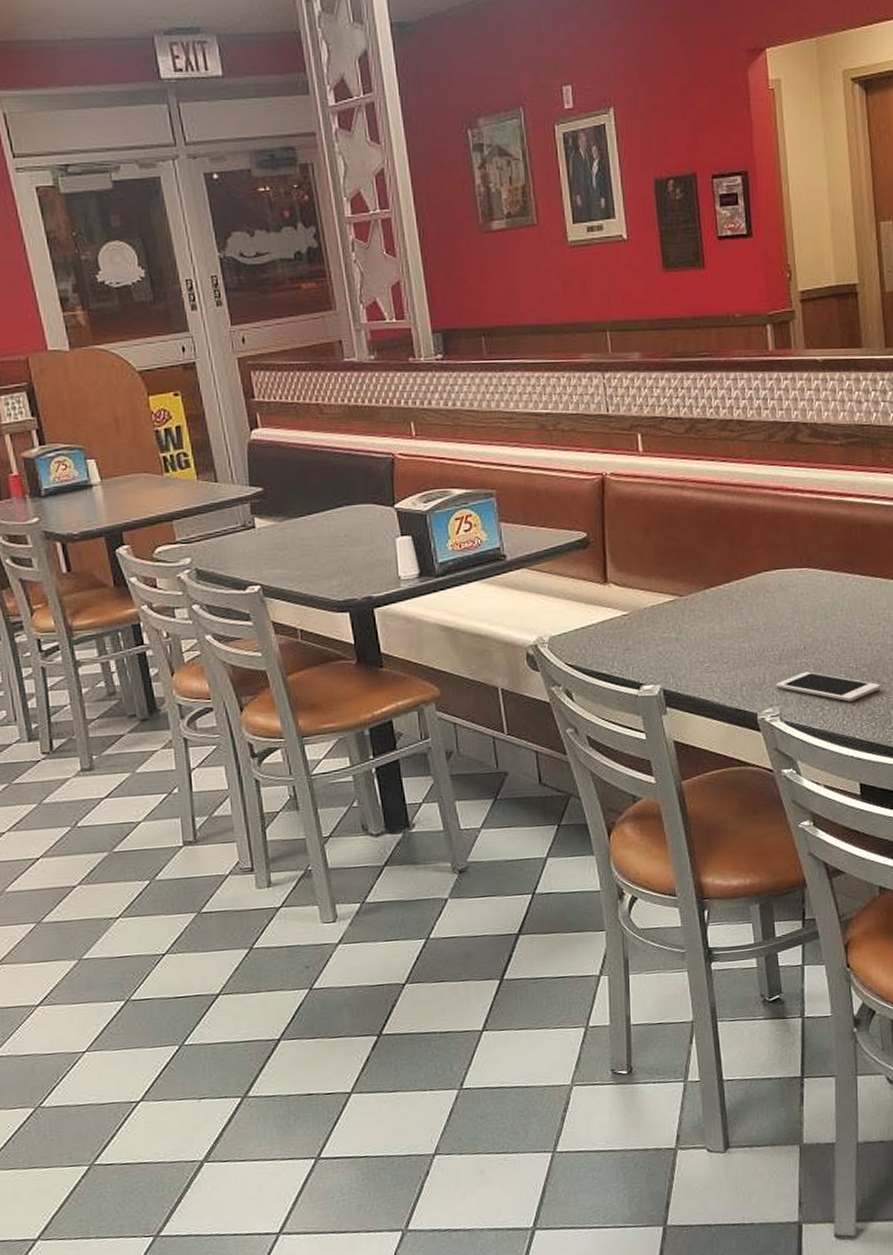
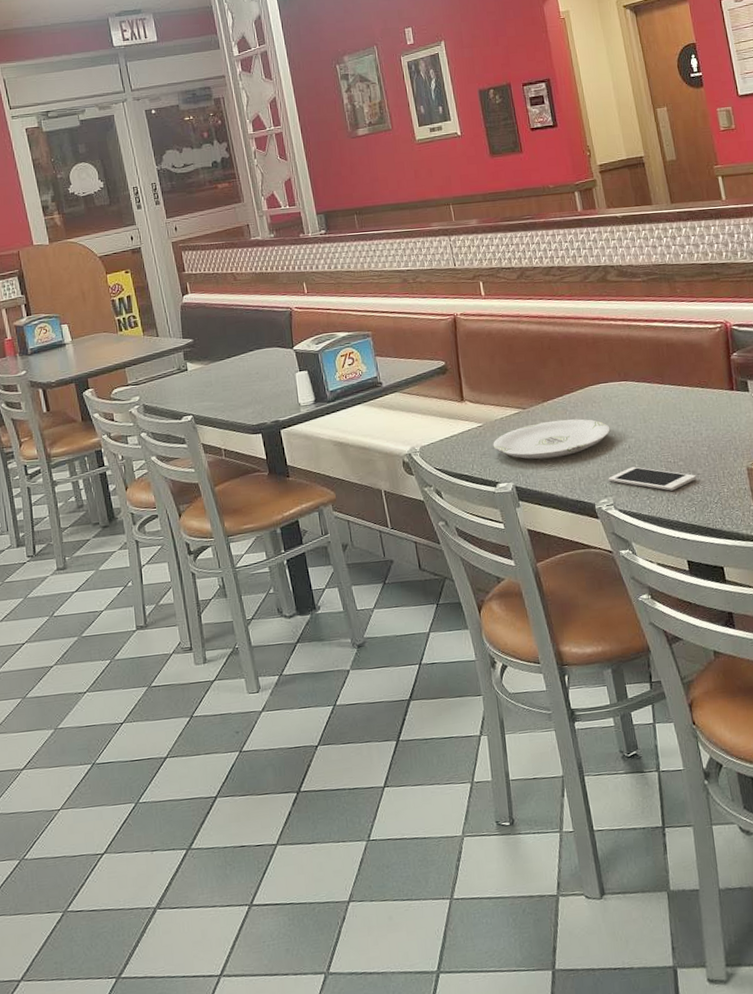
plate: none [639,611,784,658] -> present [493,419,610,460]

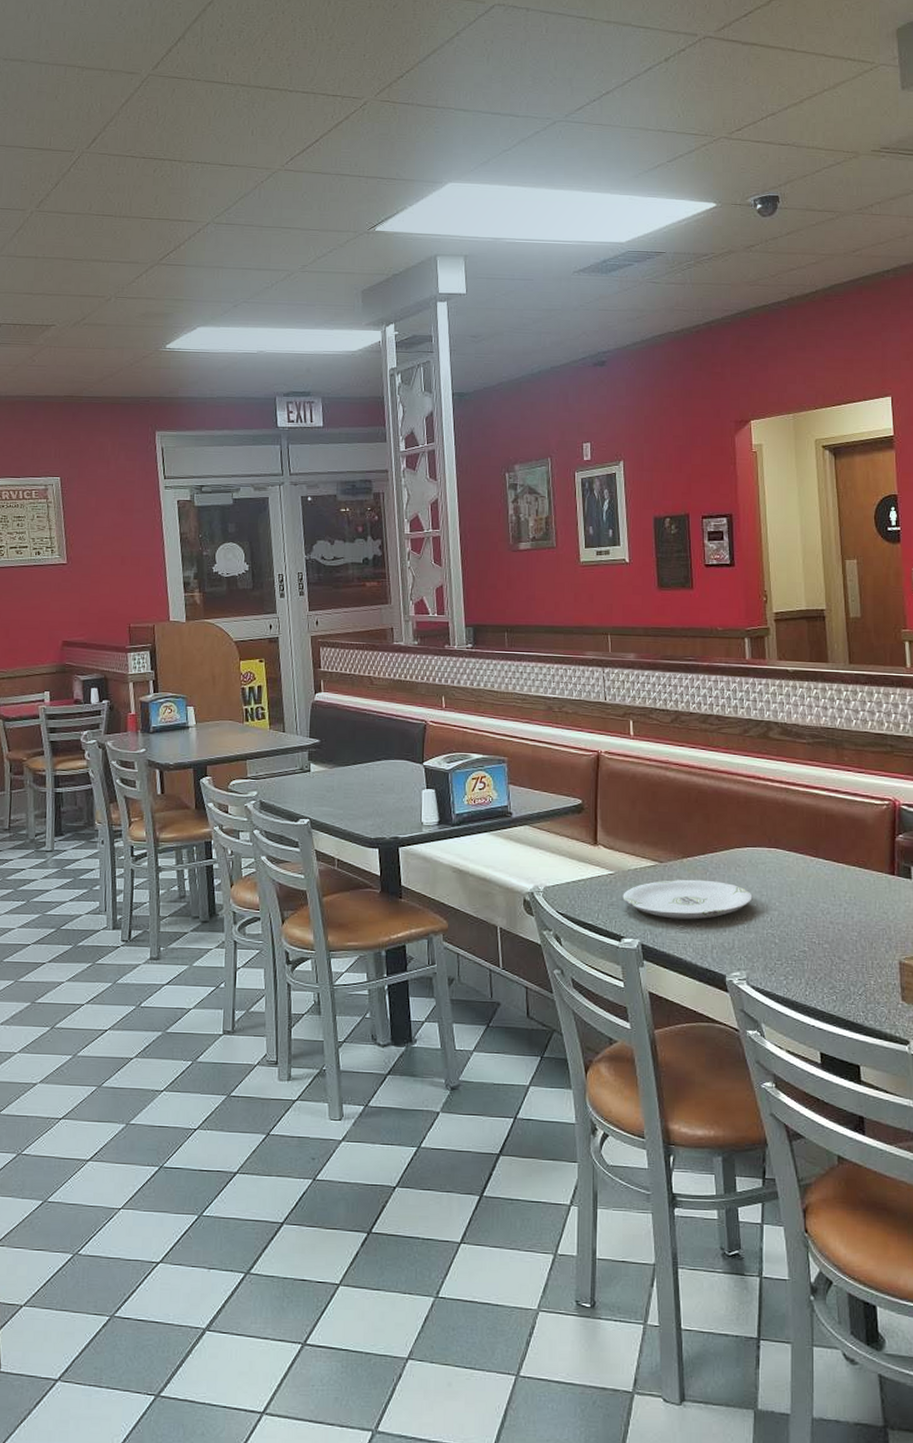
cell phone: present [608,466,697,491] -> none [744,942,842,974]

